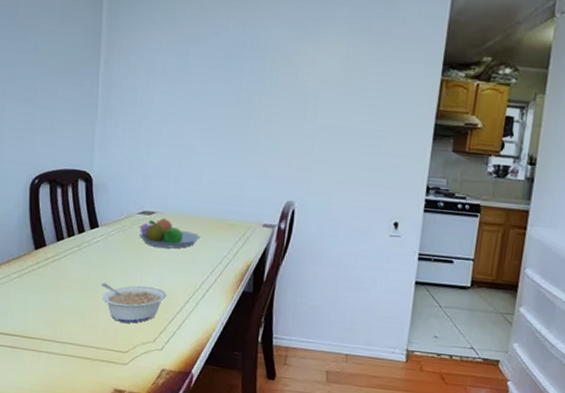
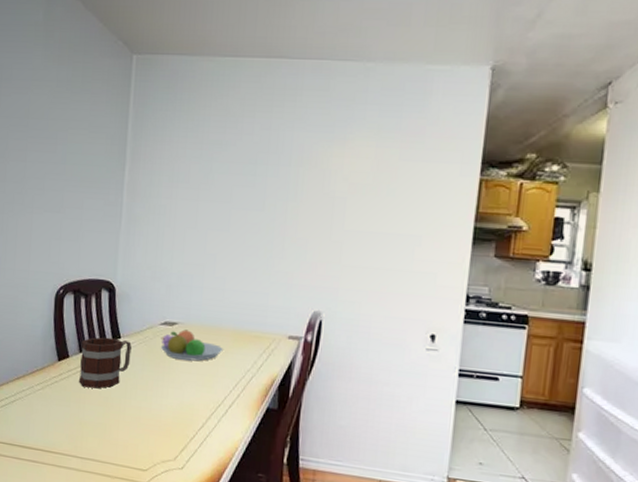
mug: none [56,226,110,276] -> present [78,337,132,389]
legume: present [102,283,167,323] -> none [122,396,189,440]

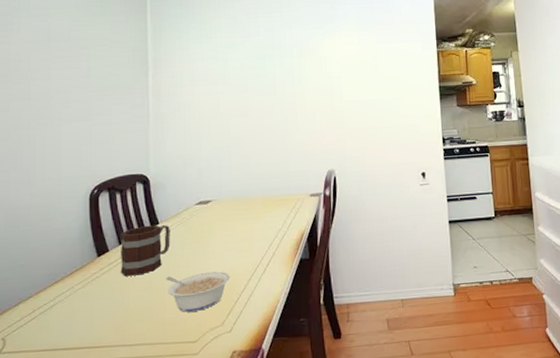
legume: none [122,396,189,440] -> present [166,271,230,312]
fruit bowl: present [160,329,223,361] -> none [197,205,255,233]

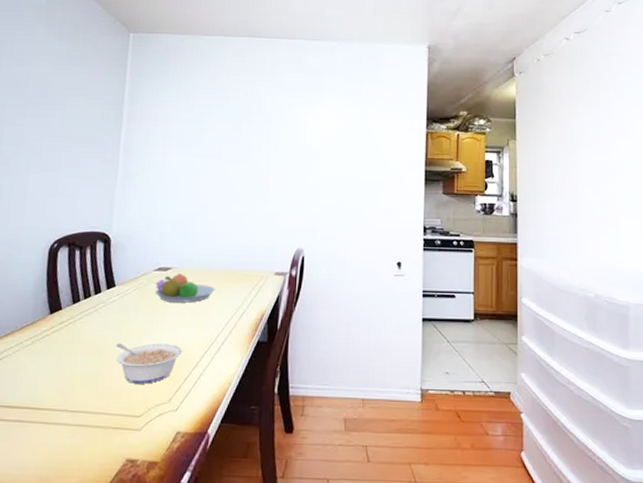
mug: present [120,225,170,277] -> none [70,286,126,338]
fruit bowl: none [197,205,255,233] -> present [154,273,215,303]

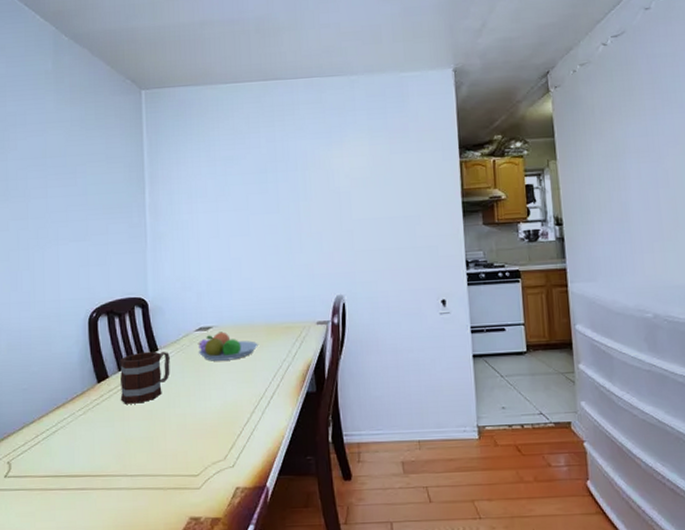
mug: none [70,286,126,338] -> present [120,351,170,404]
legume: present [116,343,183,384] -> none [166,402,233,444]

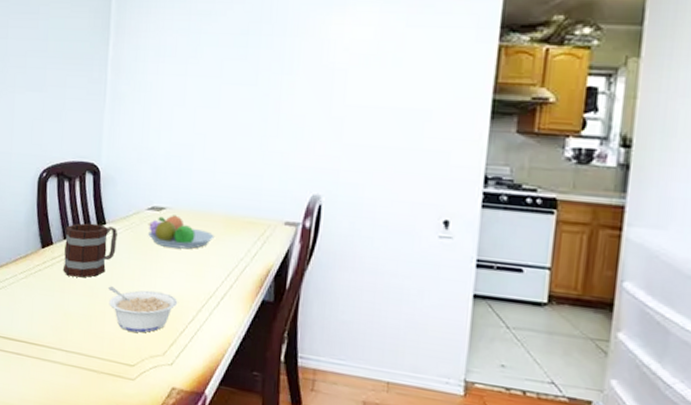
legume: none [166,402,233,444] -> present [108,286,178,333]

